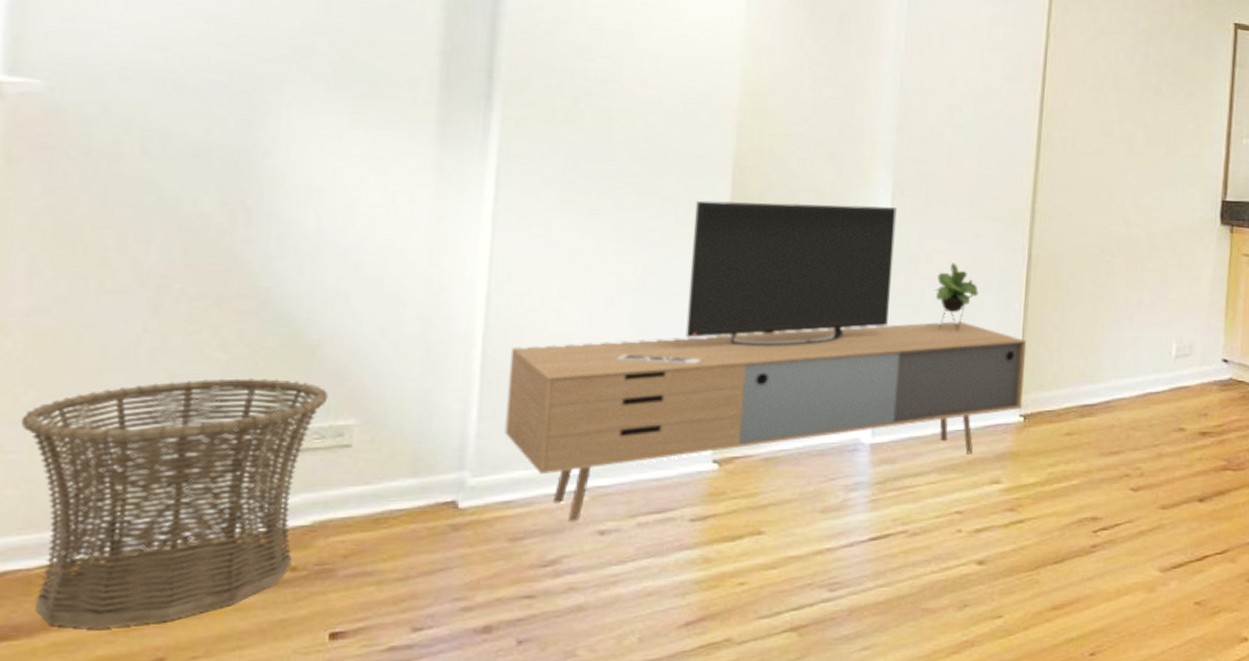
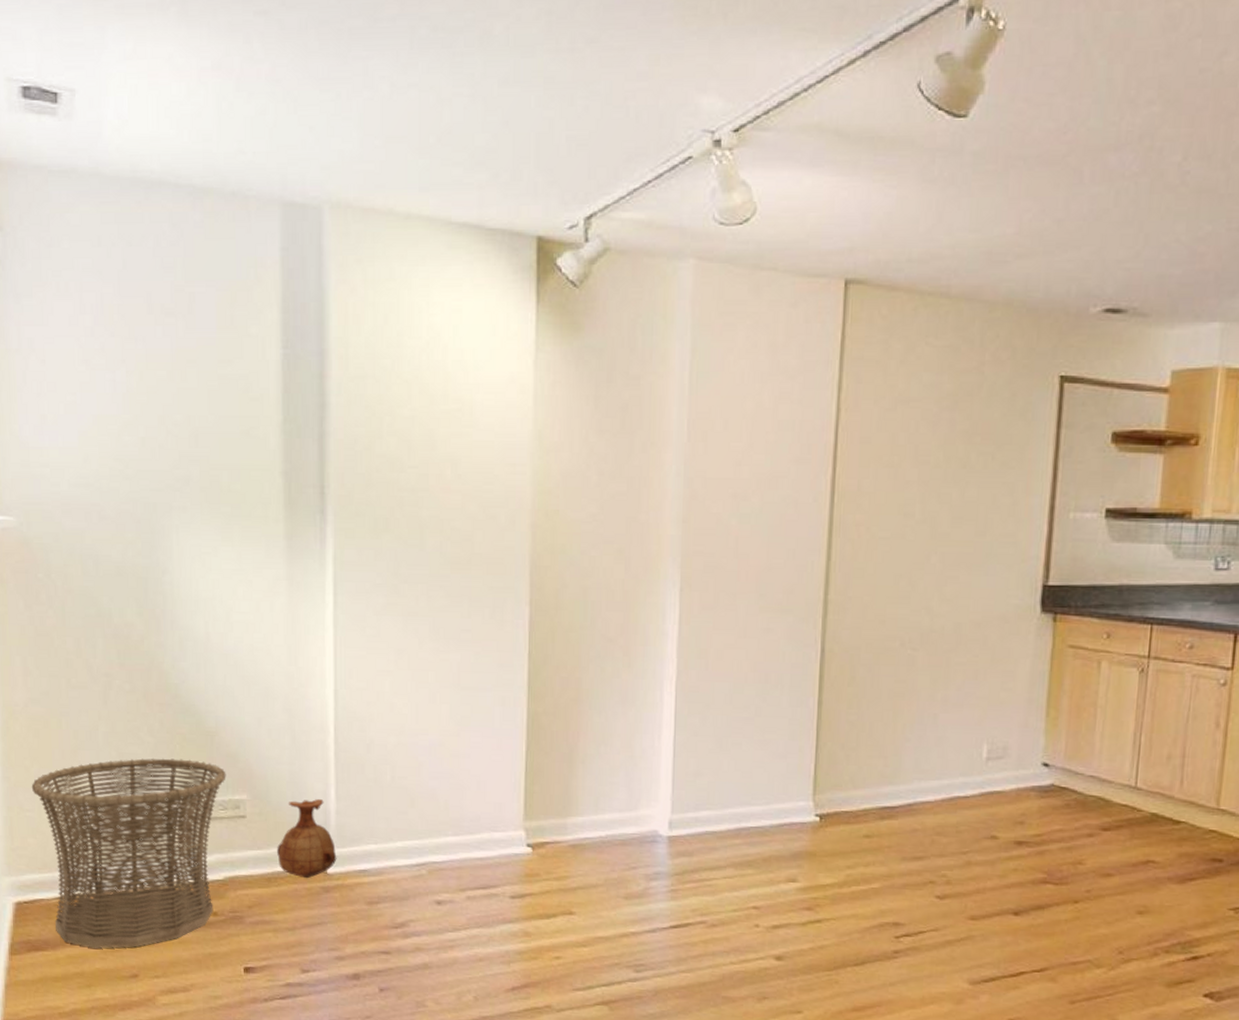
vase: none [391,421,474,516] -> present [277,799,337,879]
media console: present [504,200,1027,523] -> none [356,600,822,892]

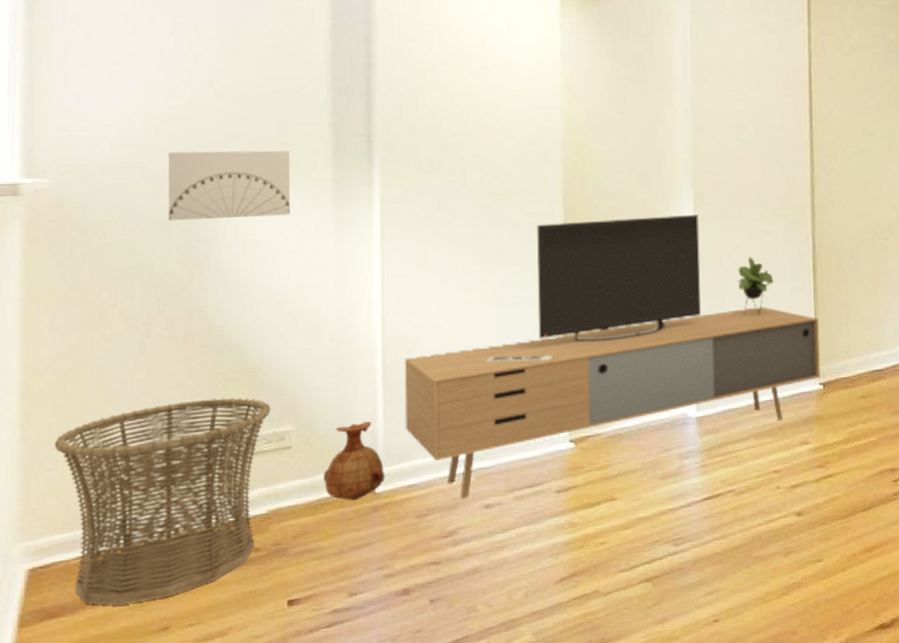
wall art: none [123,495,243,571] -> present [167,150,291,221]
media console: none [356,600,822,892] -> present [404,214,820,499]

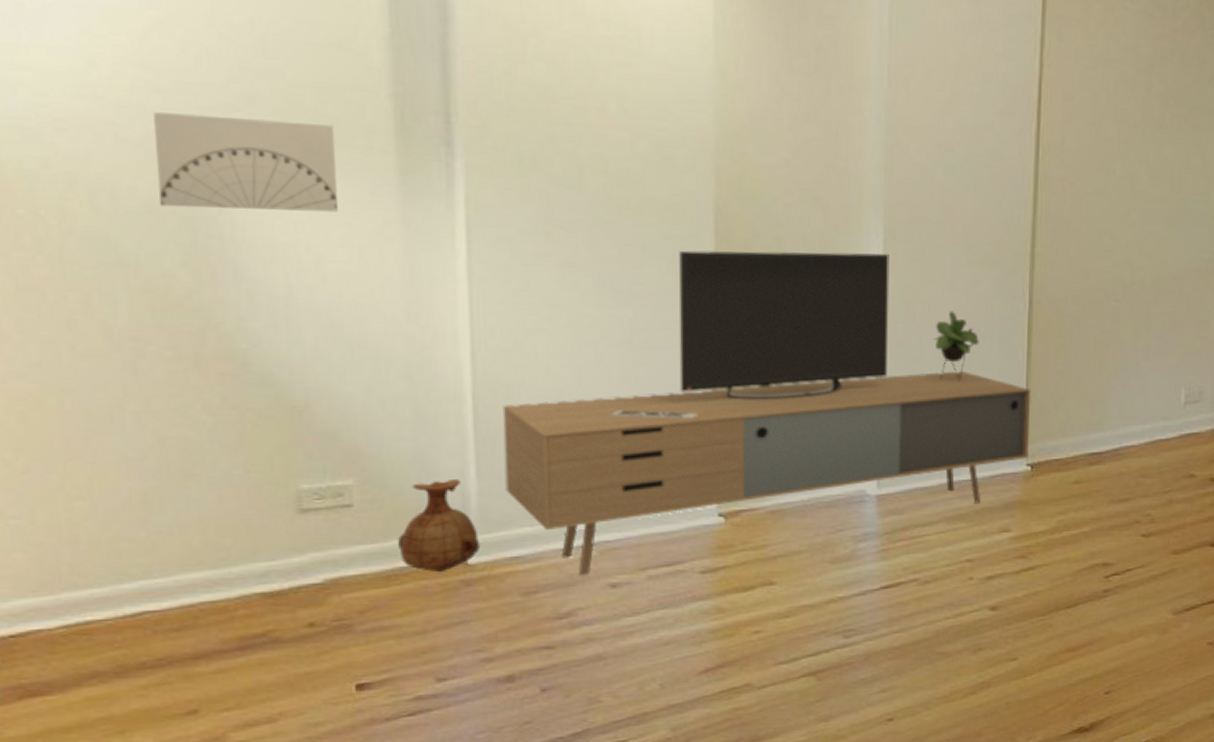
basket: present [54,397,271,606] -> none [16,441,323,685]

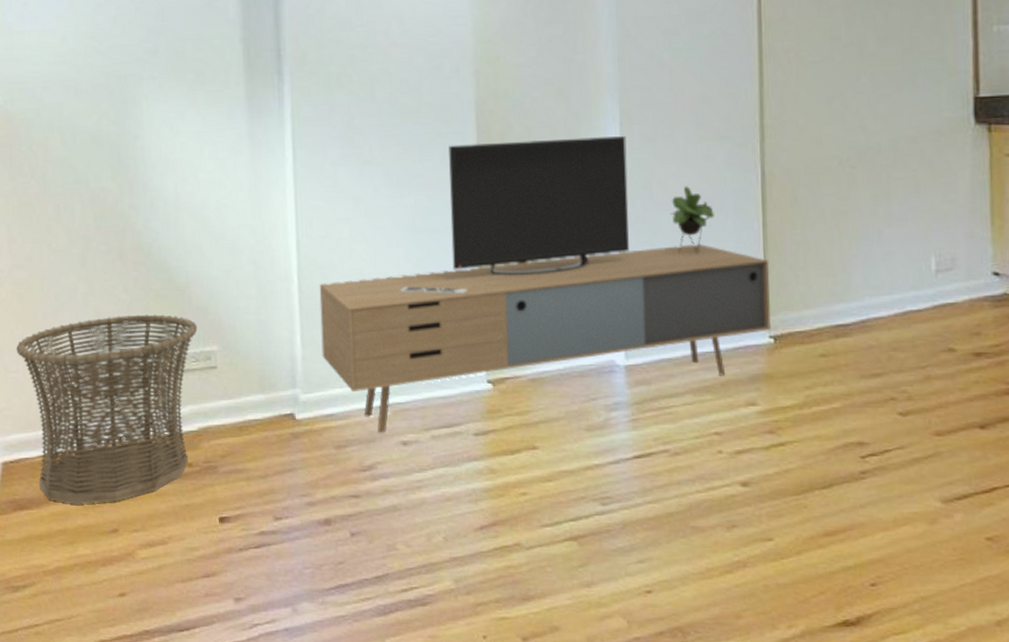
basket: none [16,441,323,685] -> present [16,314,198,505]
wall art: present [154,112,339,212] -> none [98,66,208,138]
vase: present [398,479,481,573] -> none [247,347,305,426]

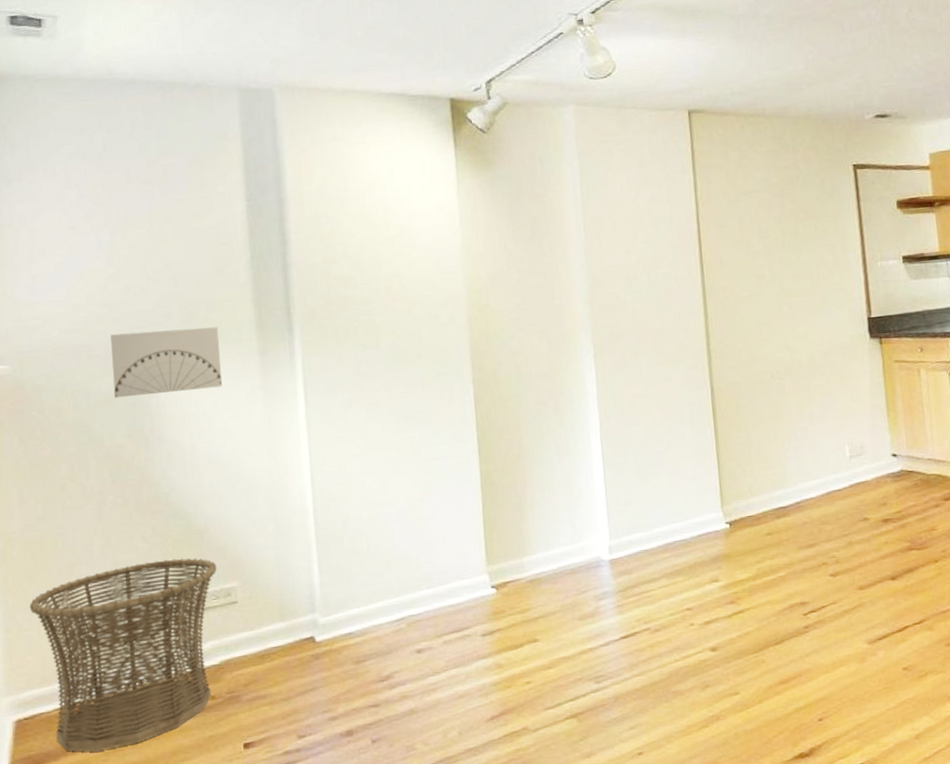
wall art: none [98,66,208,138] -> present [111,327,222,398]
media console: present [319,135,771,434] -> none [334,365,726,645]

